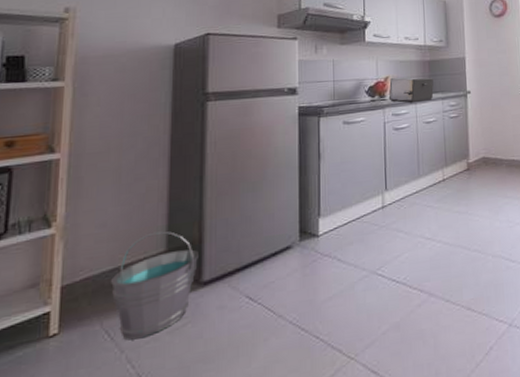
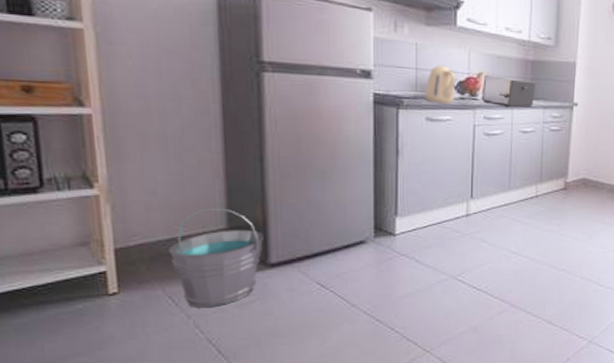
kettle: none [341,75,367,109] -> present [425,65,456,105]

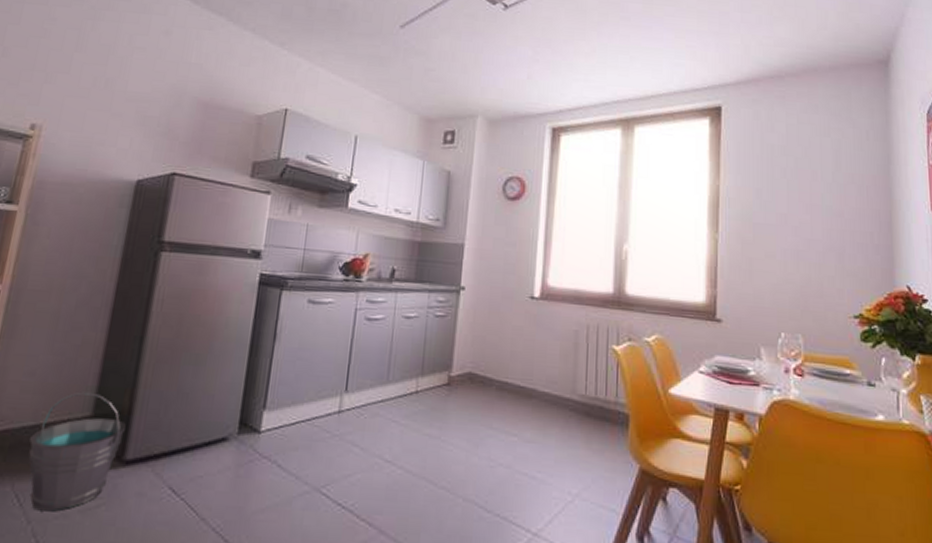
kettle: present [425,65,456,105] -> none [309,245,343,286]
toaster: present [482,75,535,109] -> none [366,257,422,292]

